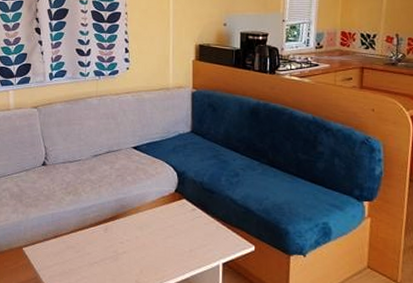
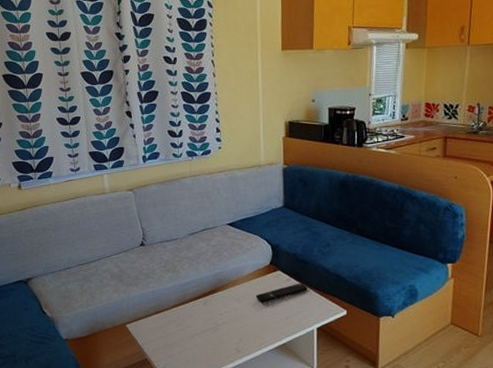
remote control: none [159,213,214,233] -> present [255,283,308,303]

